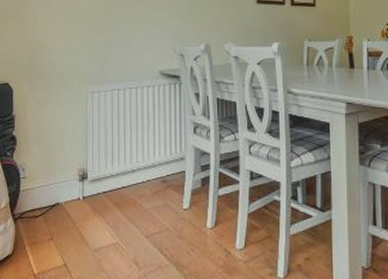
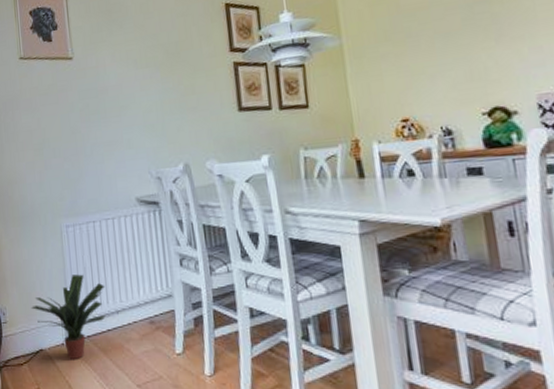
potted plant: none [50,136,124,214] -> present [30,274,106,361]

